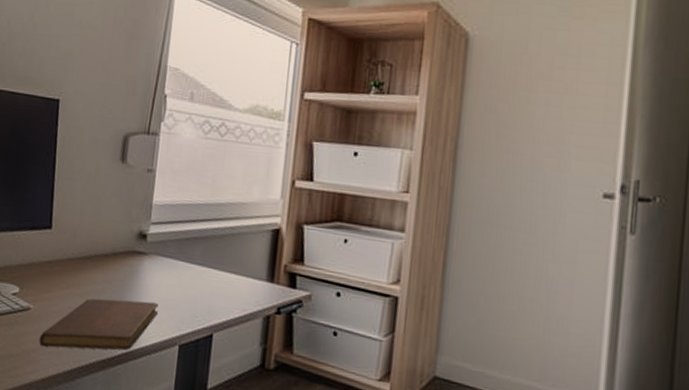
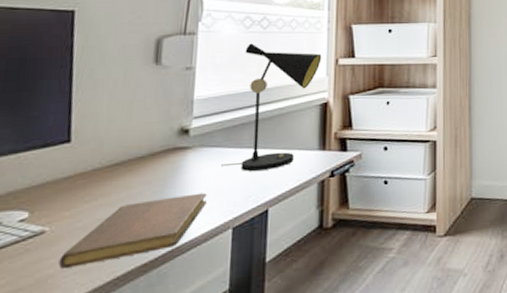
table lamp: none [173,151,278,293] -> present [221,43,322,172]

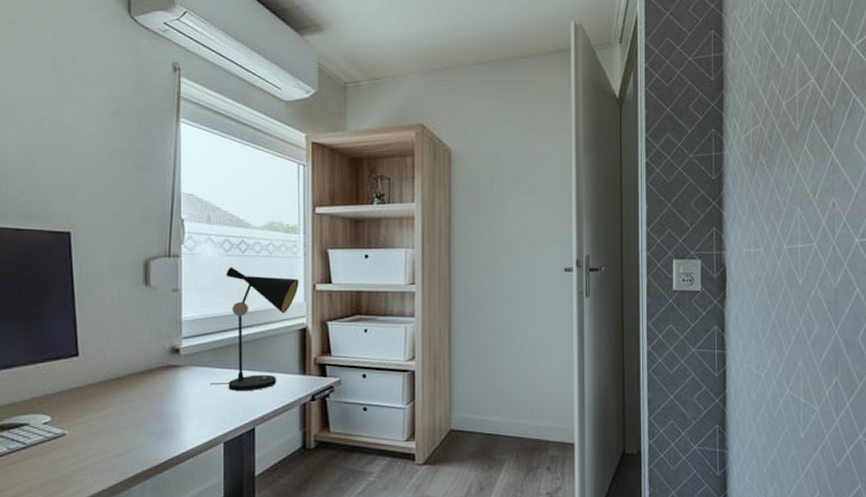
notebook: present [59,192,207,269] -> none [79,408,199,467]

